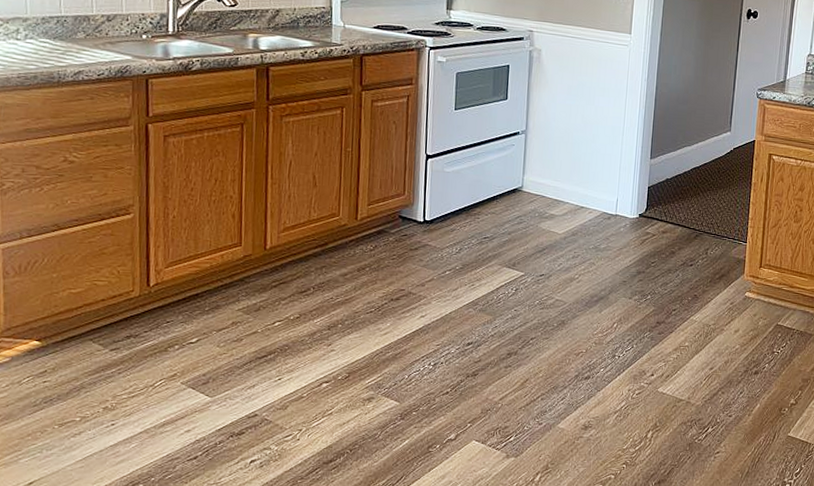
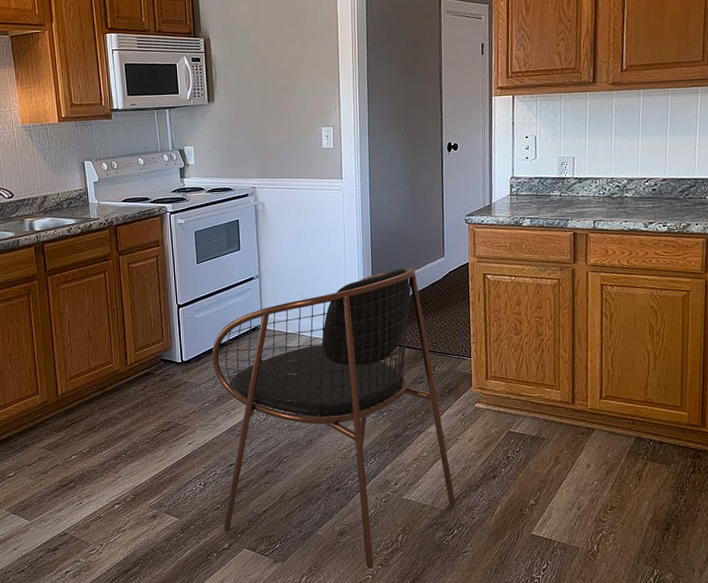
dining chair: none [452,138,714,468] -> present [212,268,456,569]

